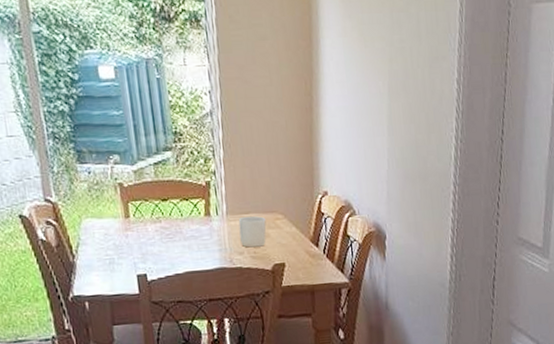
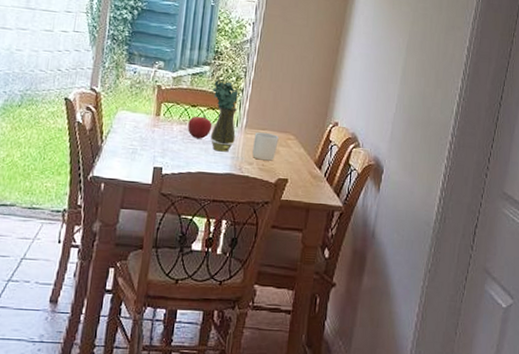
fruit: none [162,208,191,236] -> present [187,115,212,139]
vase: none [180,162,219,246] -> present [211,77,238,152]

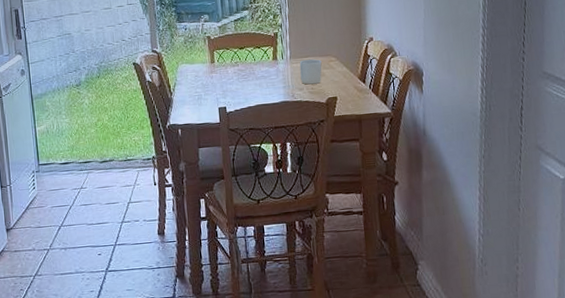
fruit: present [187,115,212,139] -> none [240,54,261,76]
vase: present [211,77,238,152] -> none [254,18,283,84]

